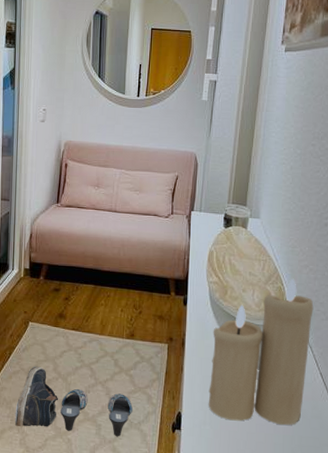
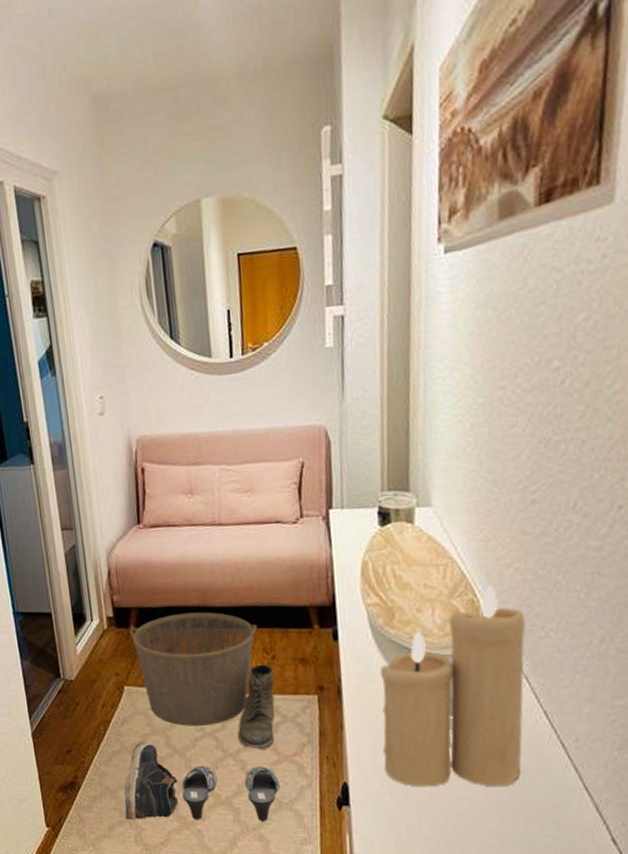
basket: none [39,272,131,359] -> present [130,612,257,726]
boot: none [107,316,139,381] -> present [238,664,275,749]

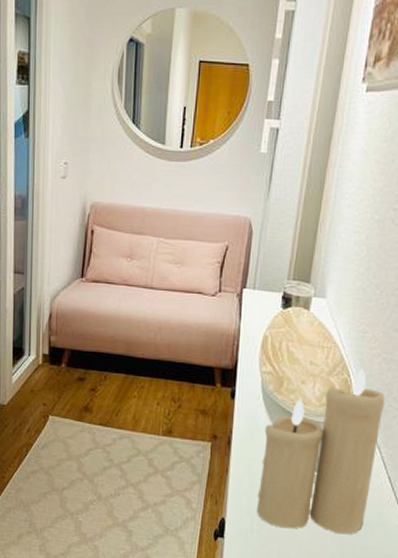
shoe: present [123,741,179,820] -> none [33,465,84,533]
basket: present [130,612,257,726] -> none [61,359,169,458]
slippers: present [181,766,280,821] -> none [86,491,169,544]
boot: present [238,664,275,749] -> none [140,411,178,483]

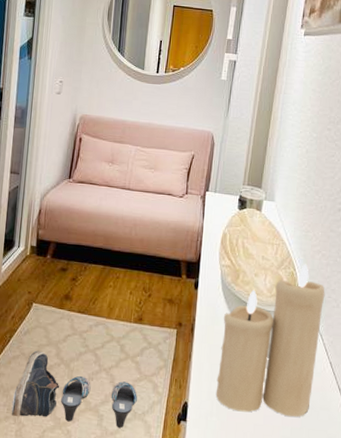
shoe: none [33,465,84,533] -> present [11,350,60,417]
slippers: none [86,491,169,544] -> present [61,376,137,428]

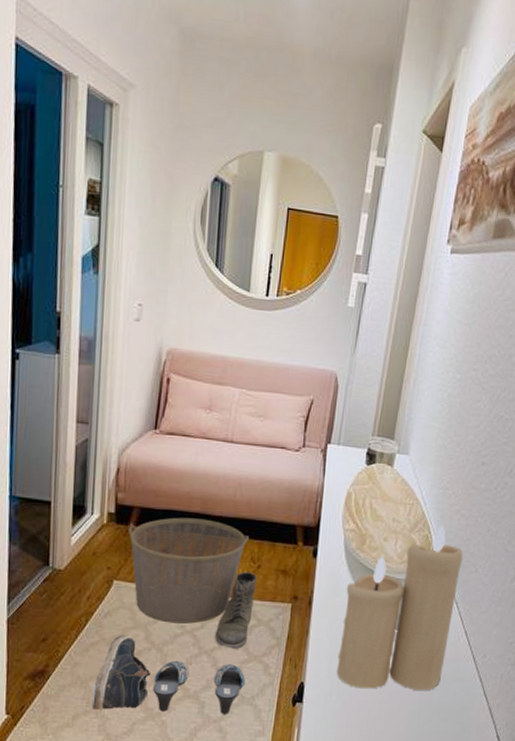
basket: none [46,251,142,344] -> present [128,517,249,624]
boot: none [113,299,148,368] -> present [215,572,257,649]

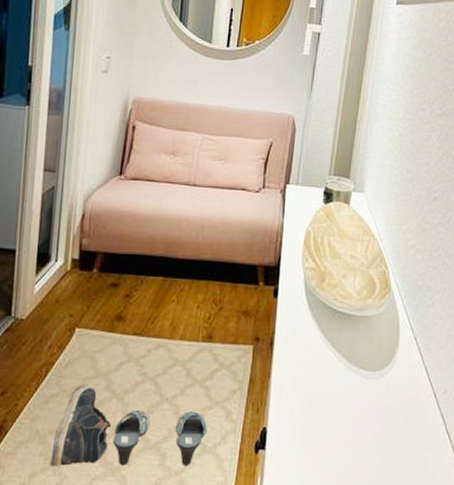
basket: present [128,517,249,624] -> none [92,261,211,370]
boot: present [215,572,257,649] -> none [177,314,219,395]
candle: present [336,525,463,691] -> none [299,260,420,432]

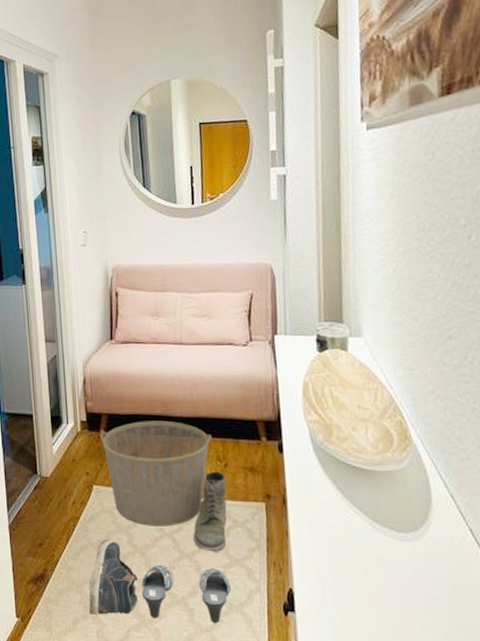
basket: none [92,261,211,370] -> present [100,420,212,526]
boot: none [177,314,219,395] -> present [193,471,227,552]

